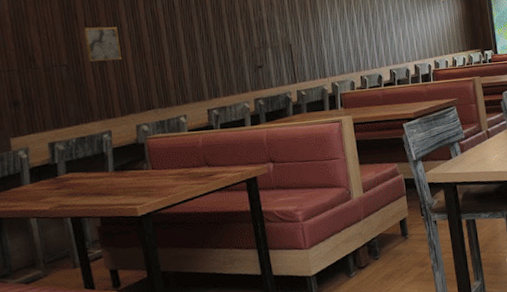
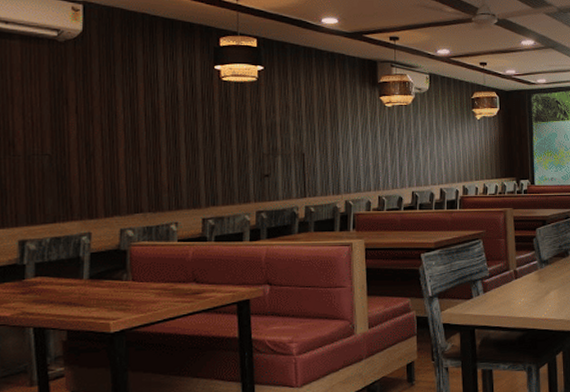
wall art: present [83,27,121,62] -> none [73,115,113,153]

